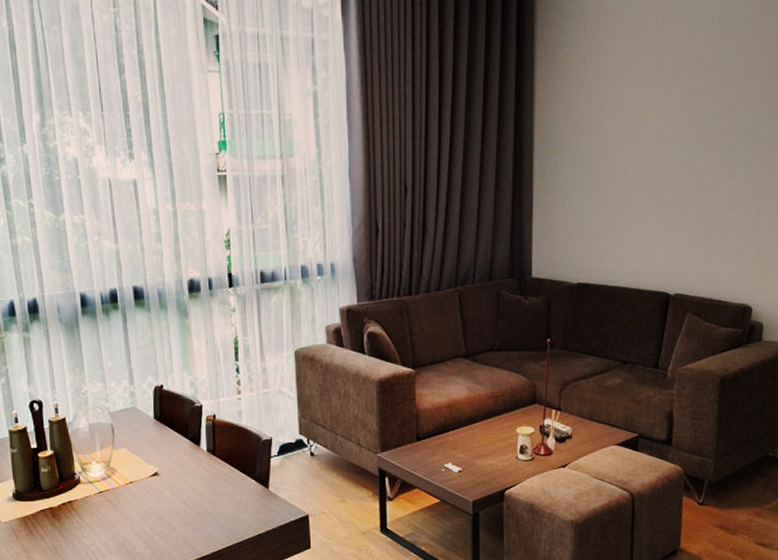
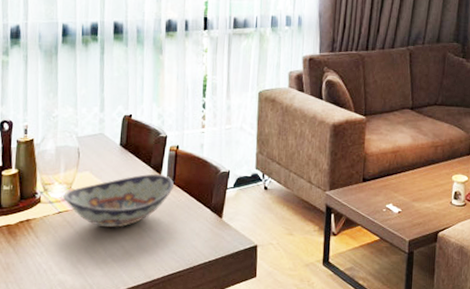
decorative bowl: none [102,446,214,505] -> present [63,174,174,228]

